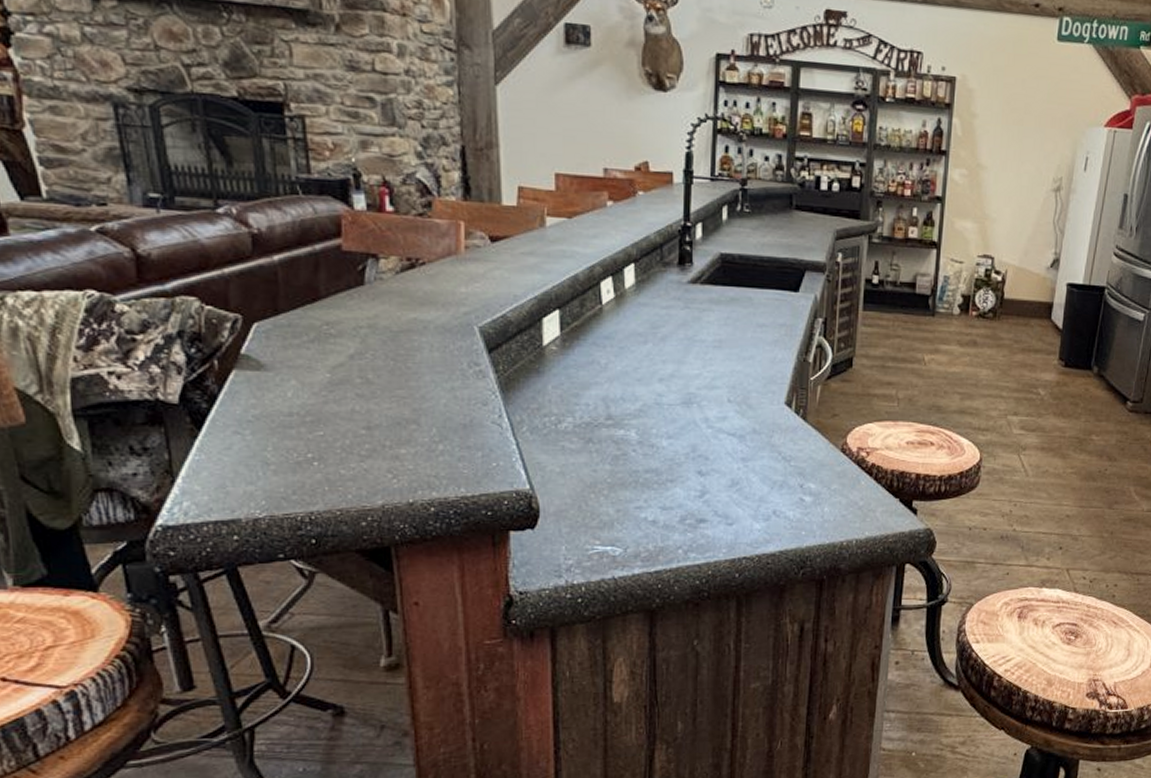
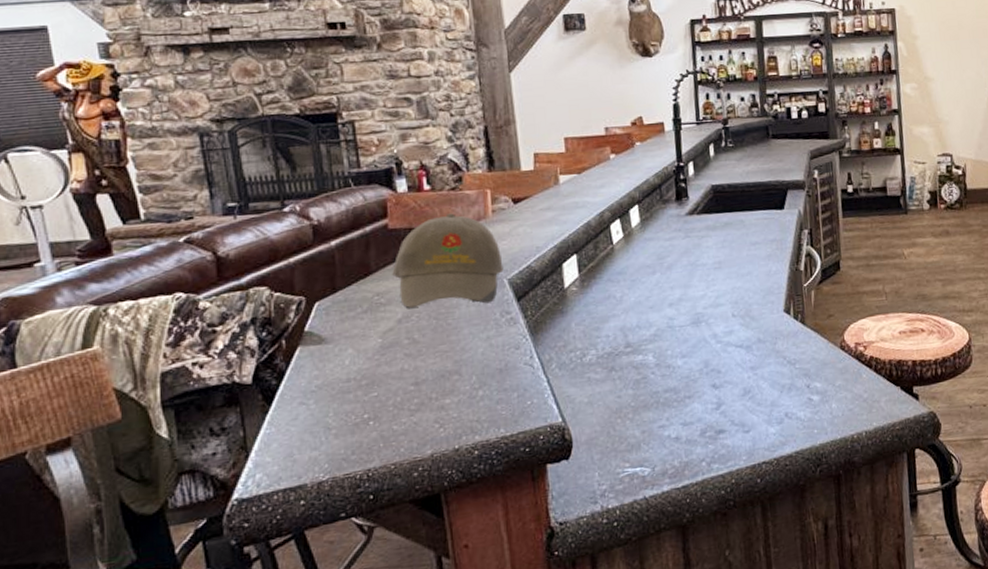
baseball cap: none [345,242,475,351] -> present [392,213,504,308]

